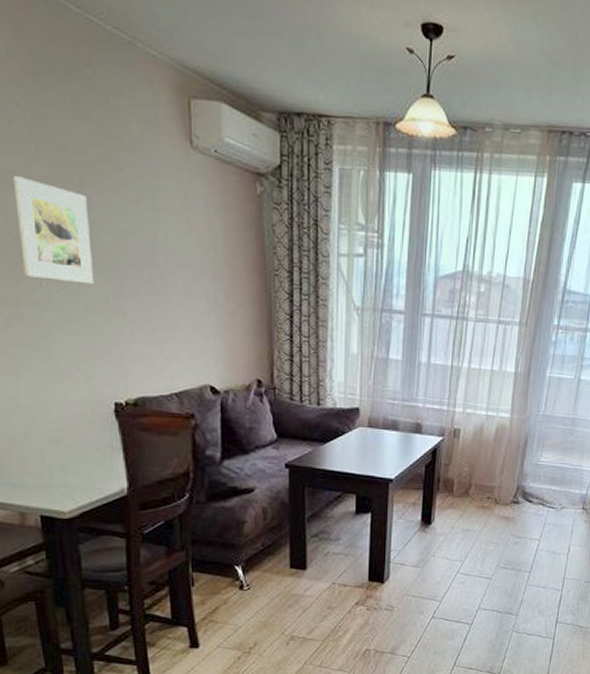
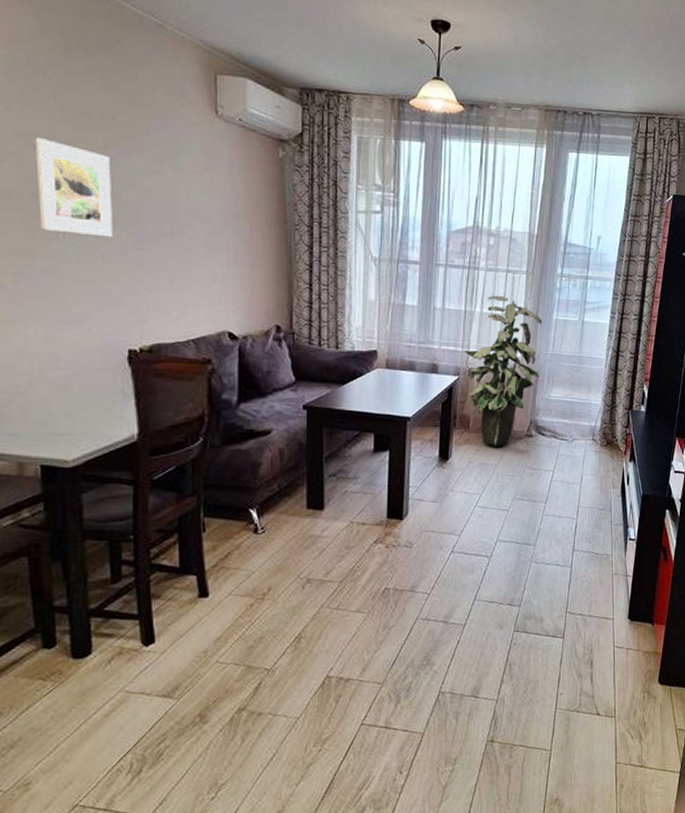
indoor plant: none [450,349,535,512] -> present [464,295,542,446]

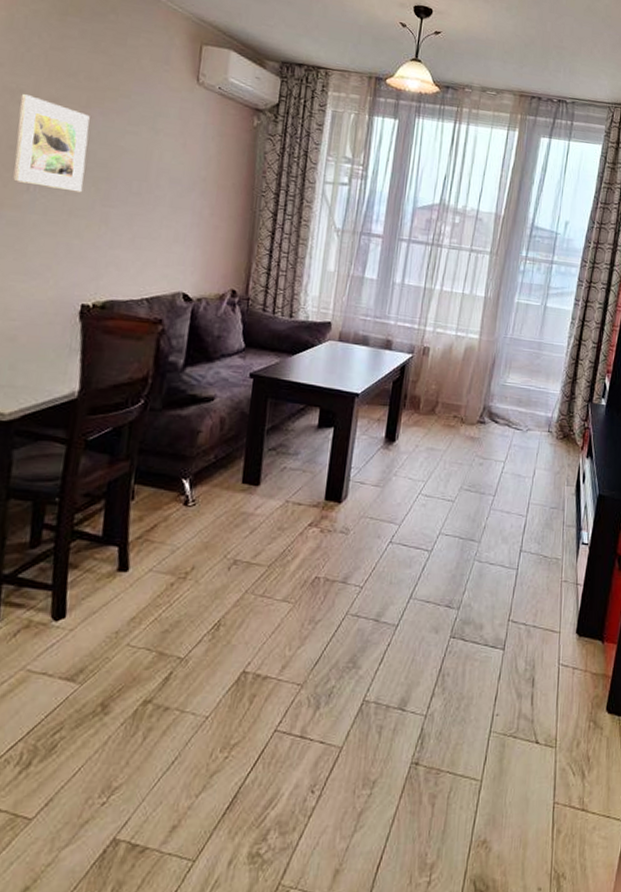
indoor plant: present [464,295,542,446] -> none [420,273,503,432]

